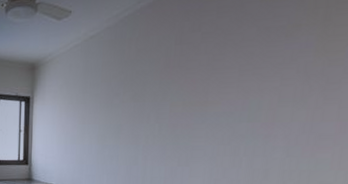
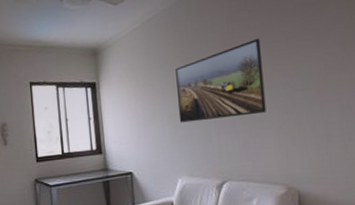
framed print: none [107,63,208,144] -> present [175,39,267,123]

